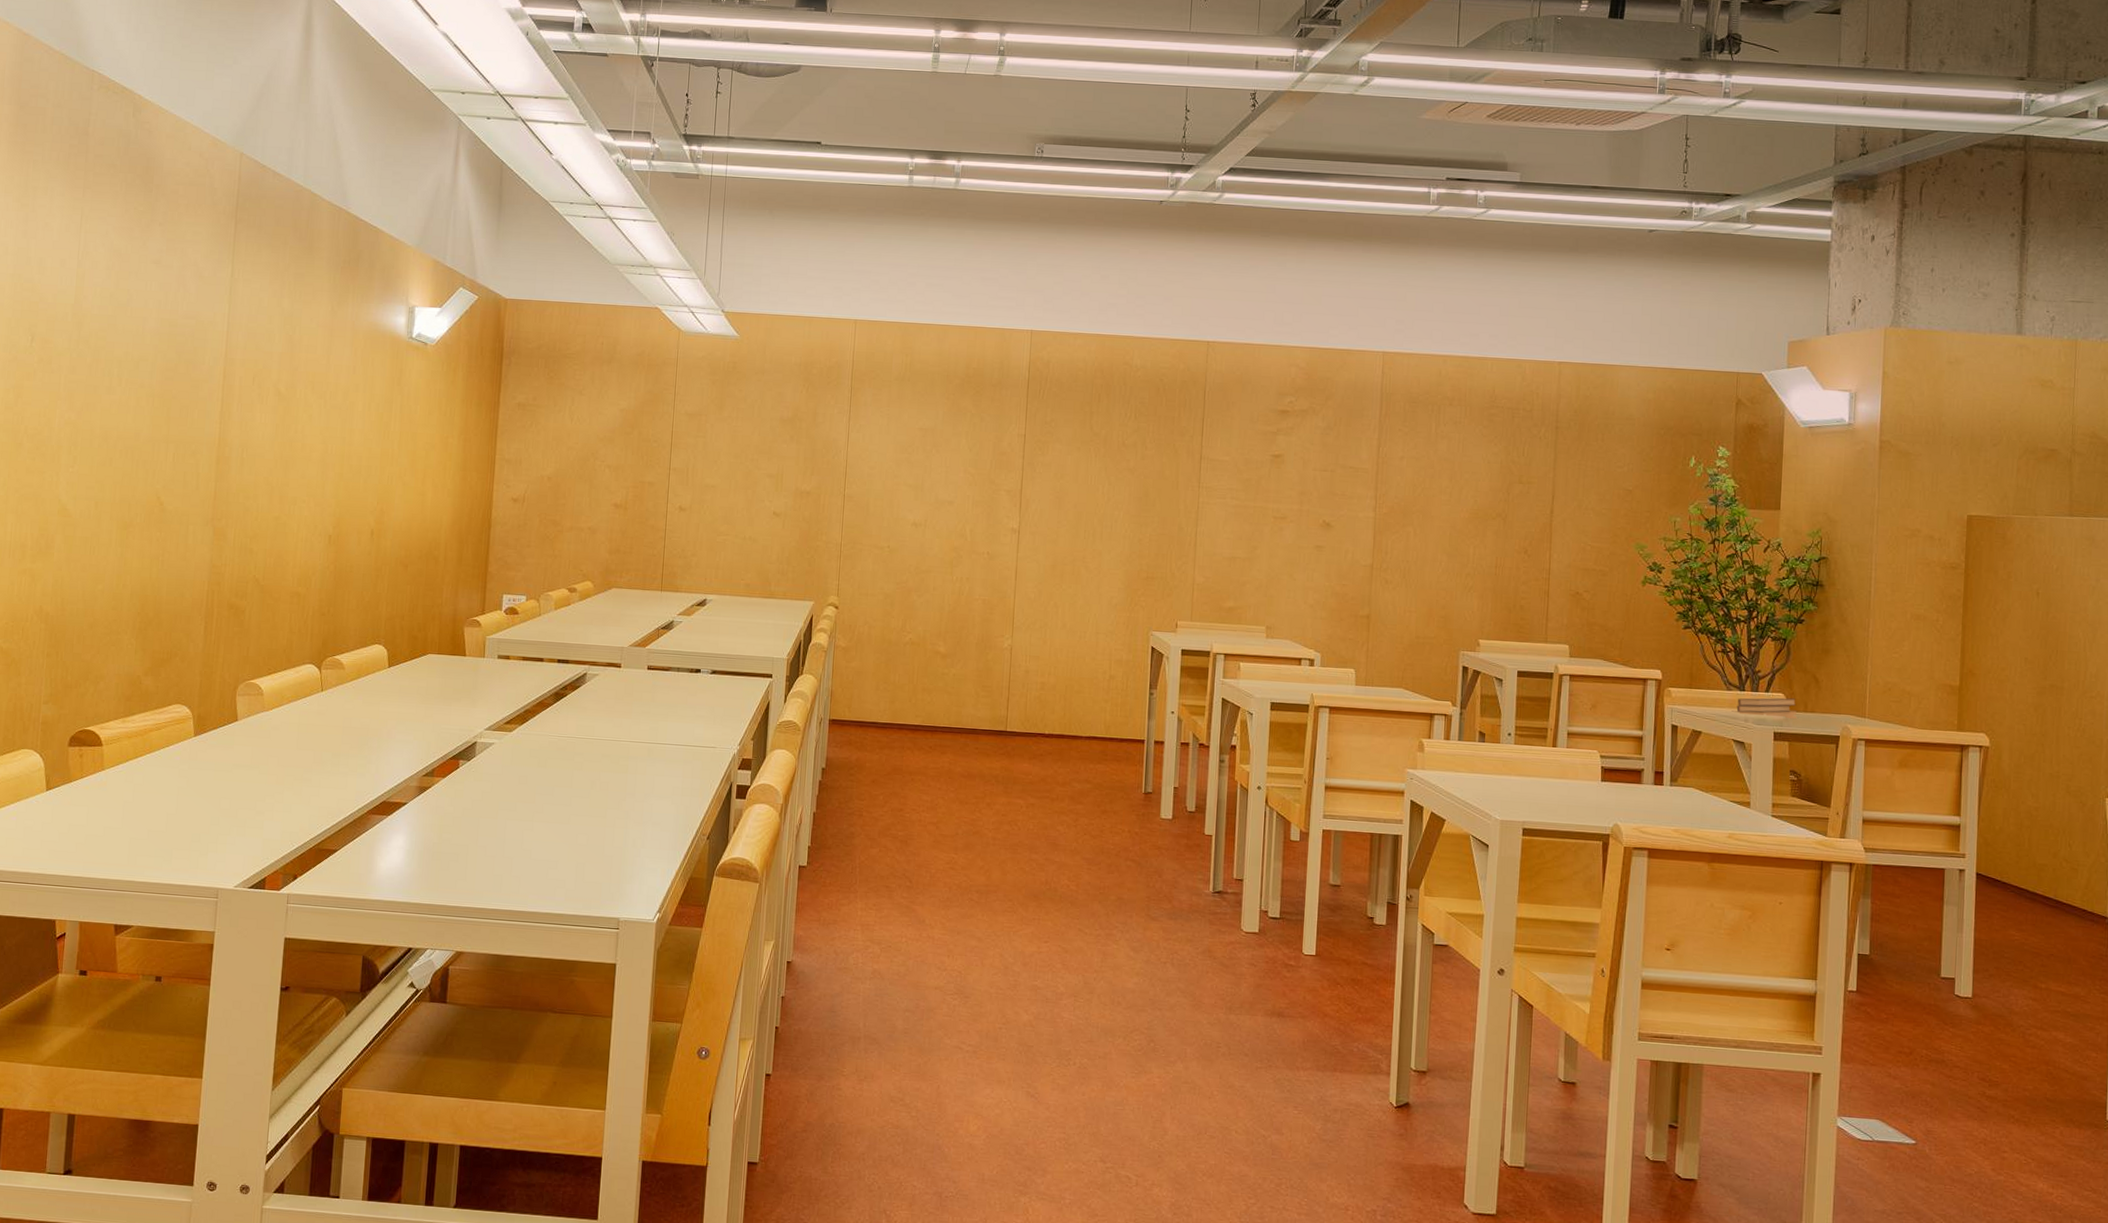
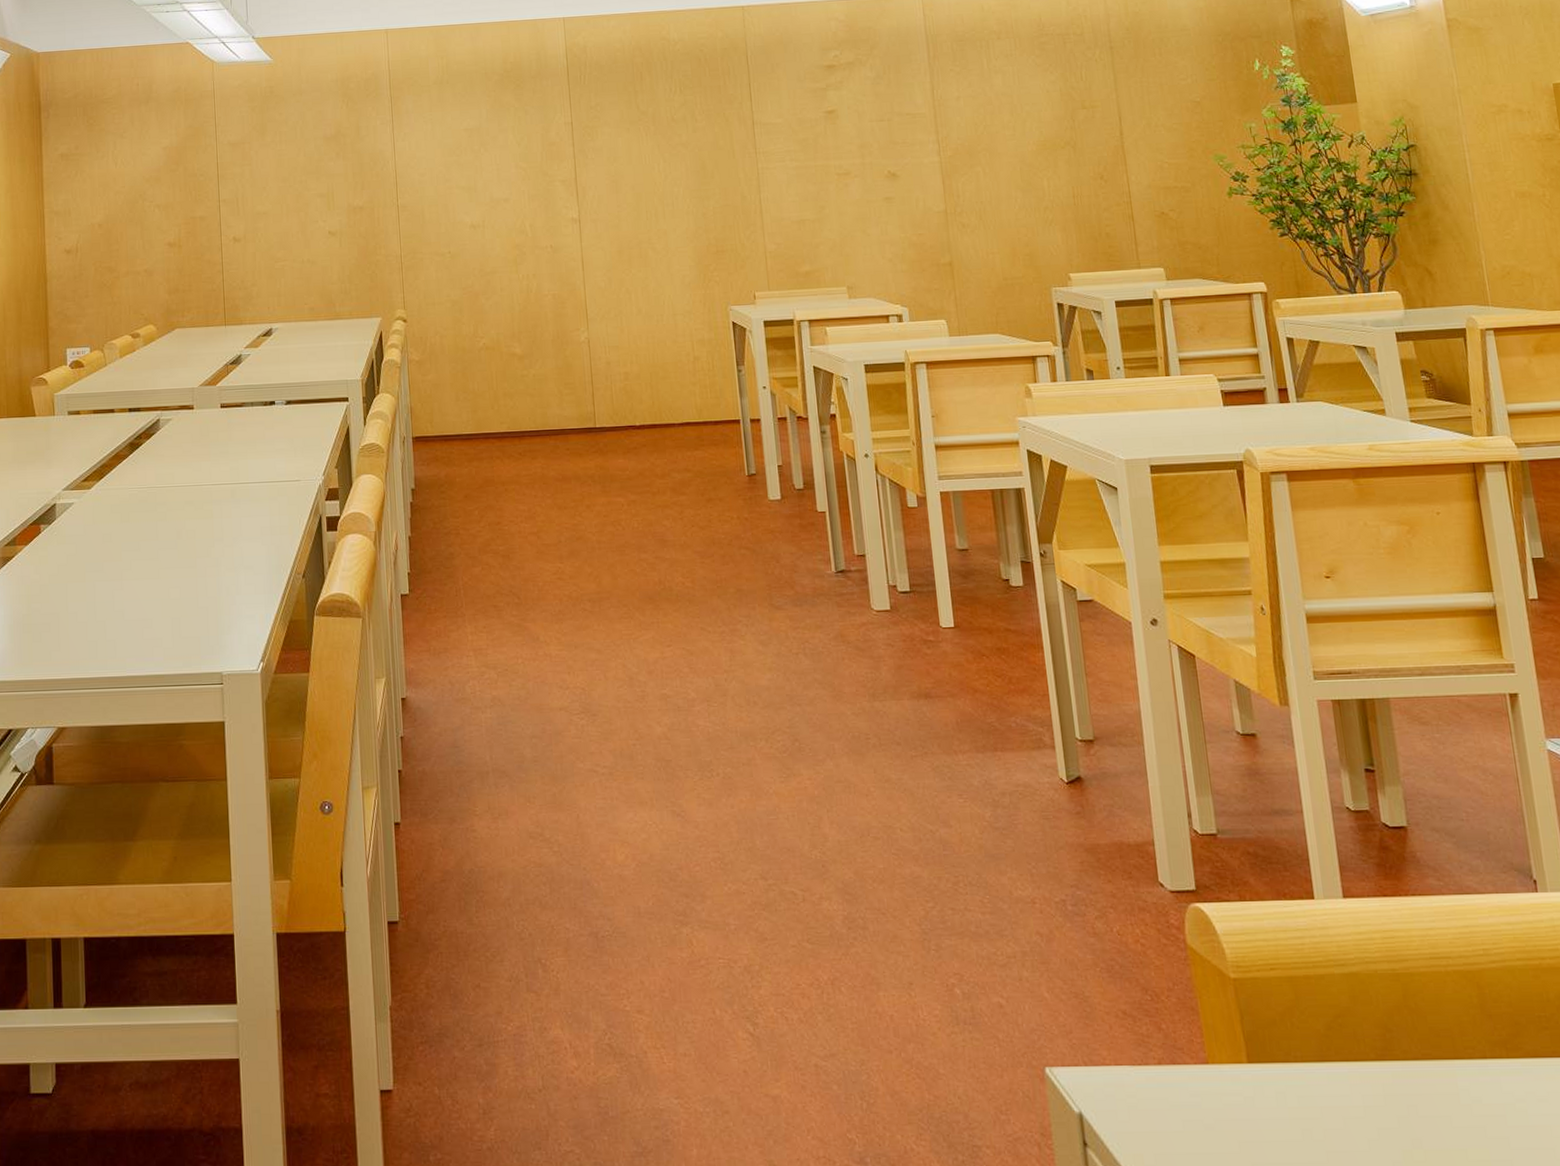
books: present [1731,697,1798,720] -> none [1346,295,1417,319]

